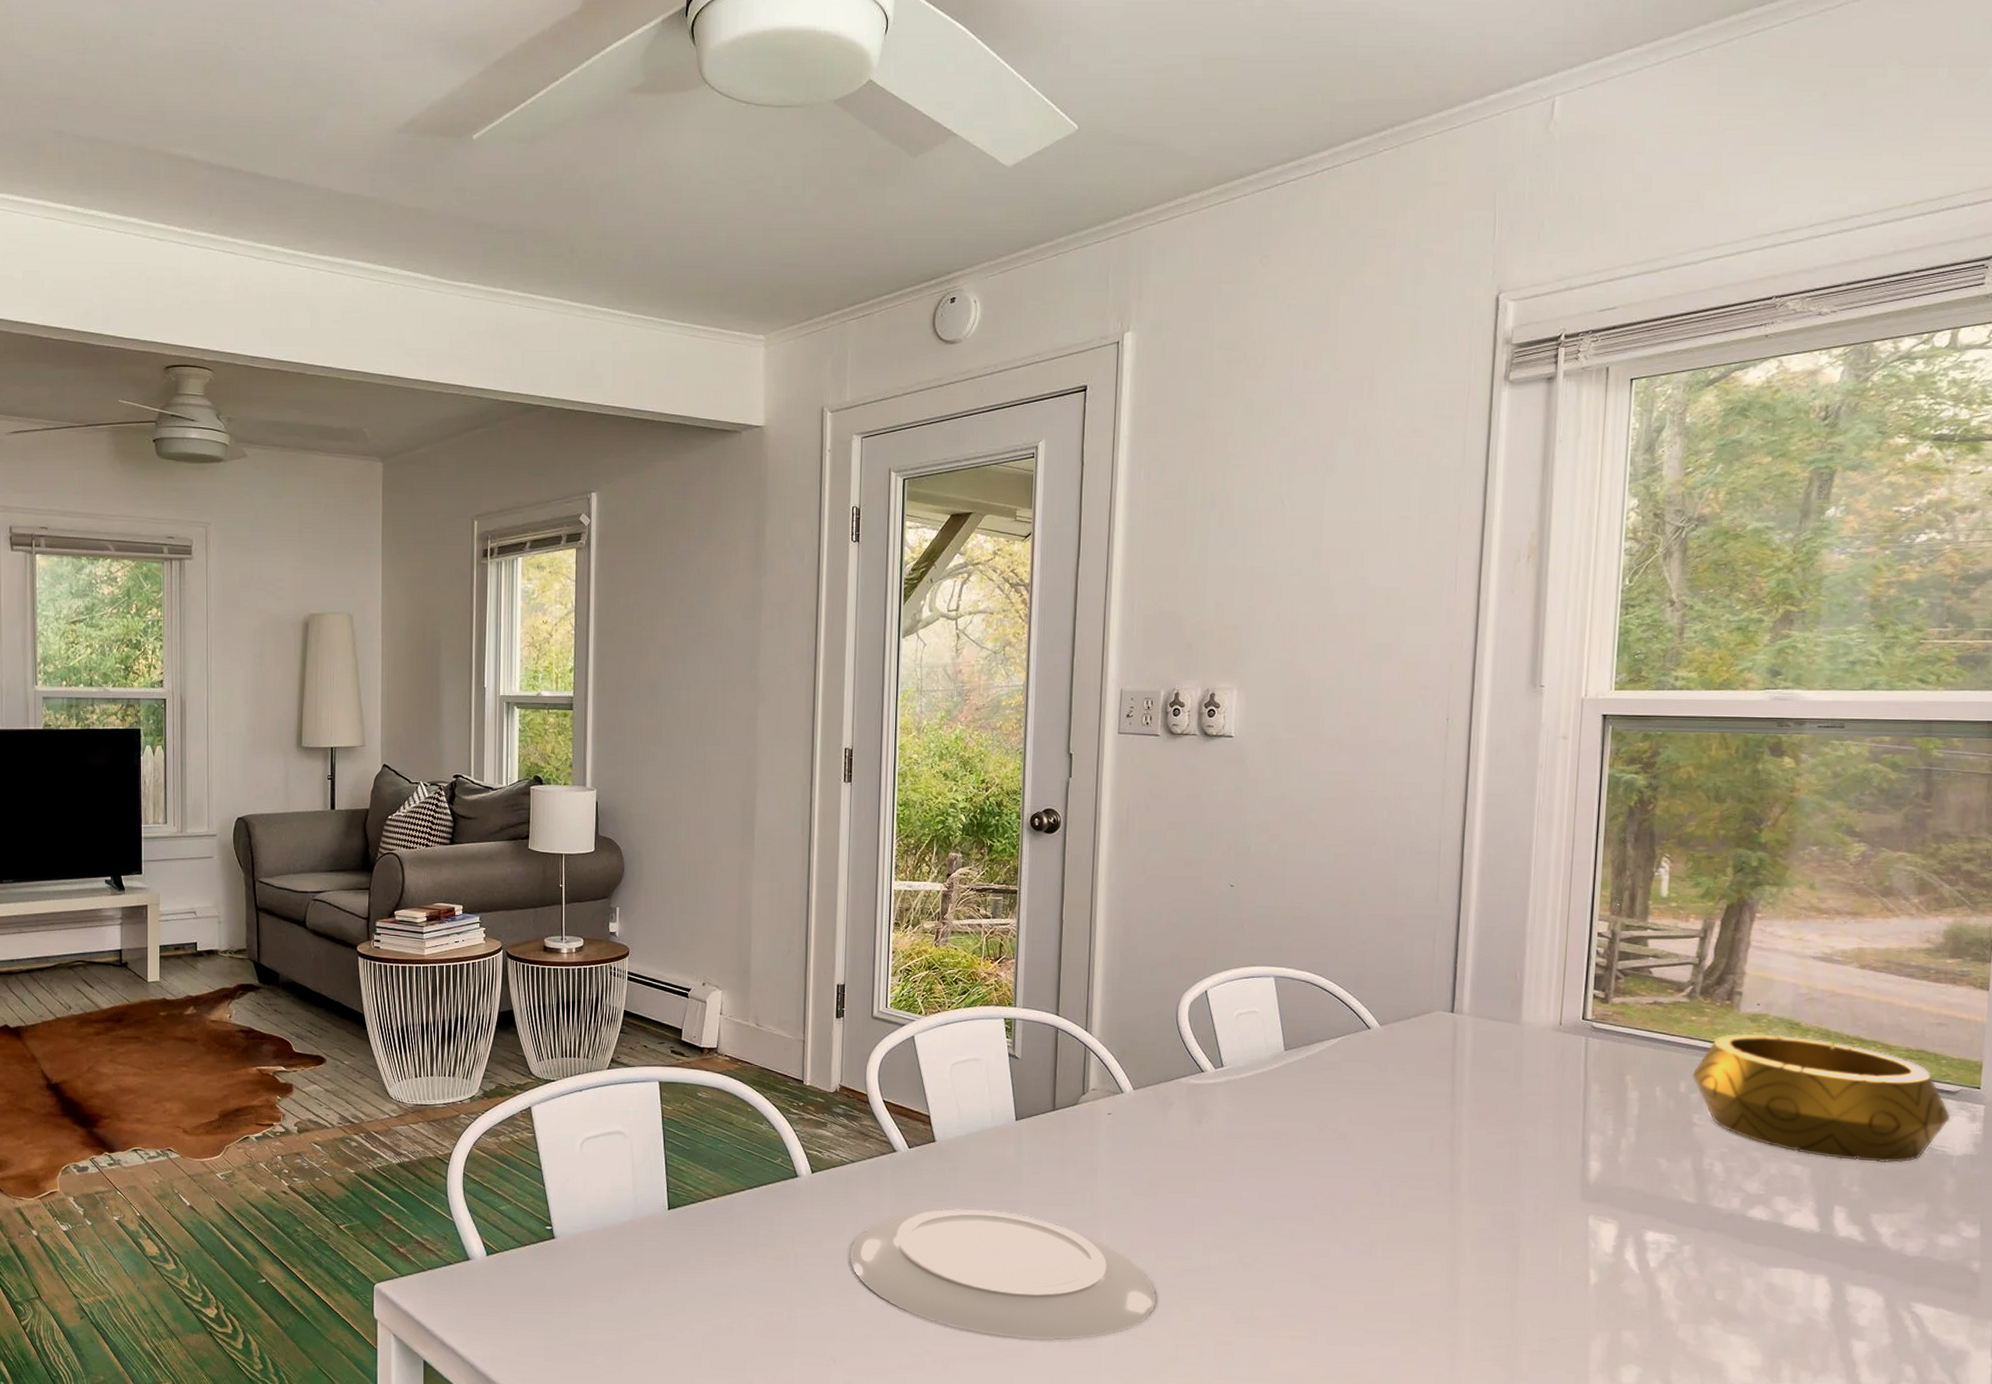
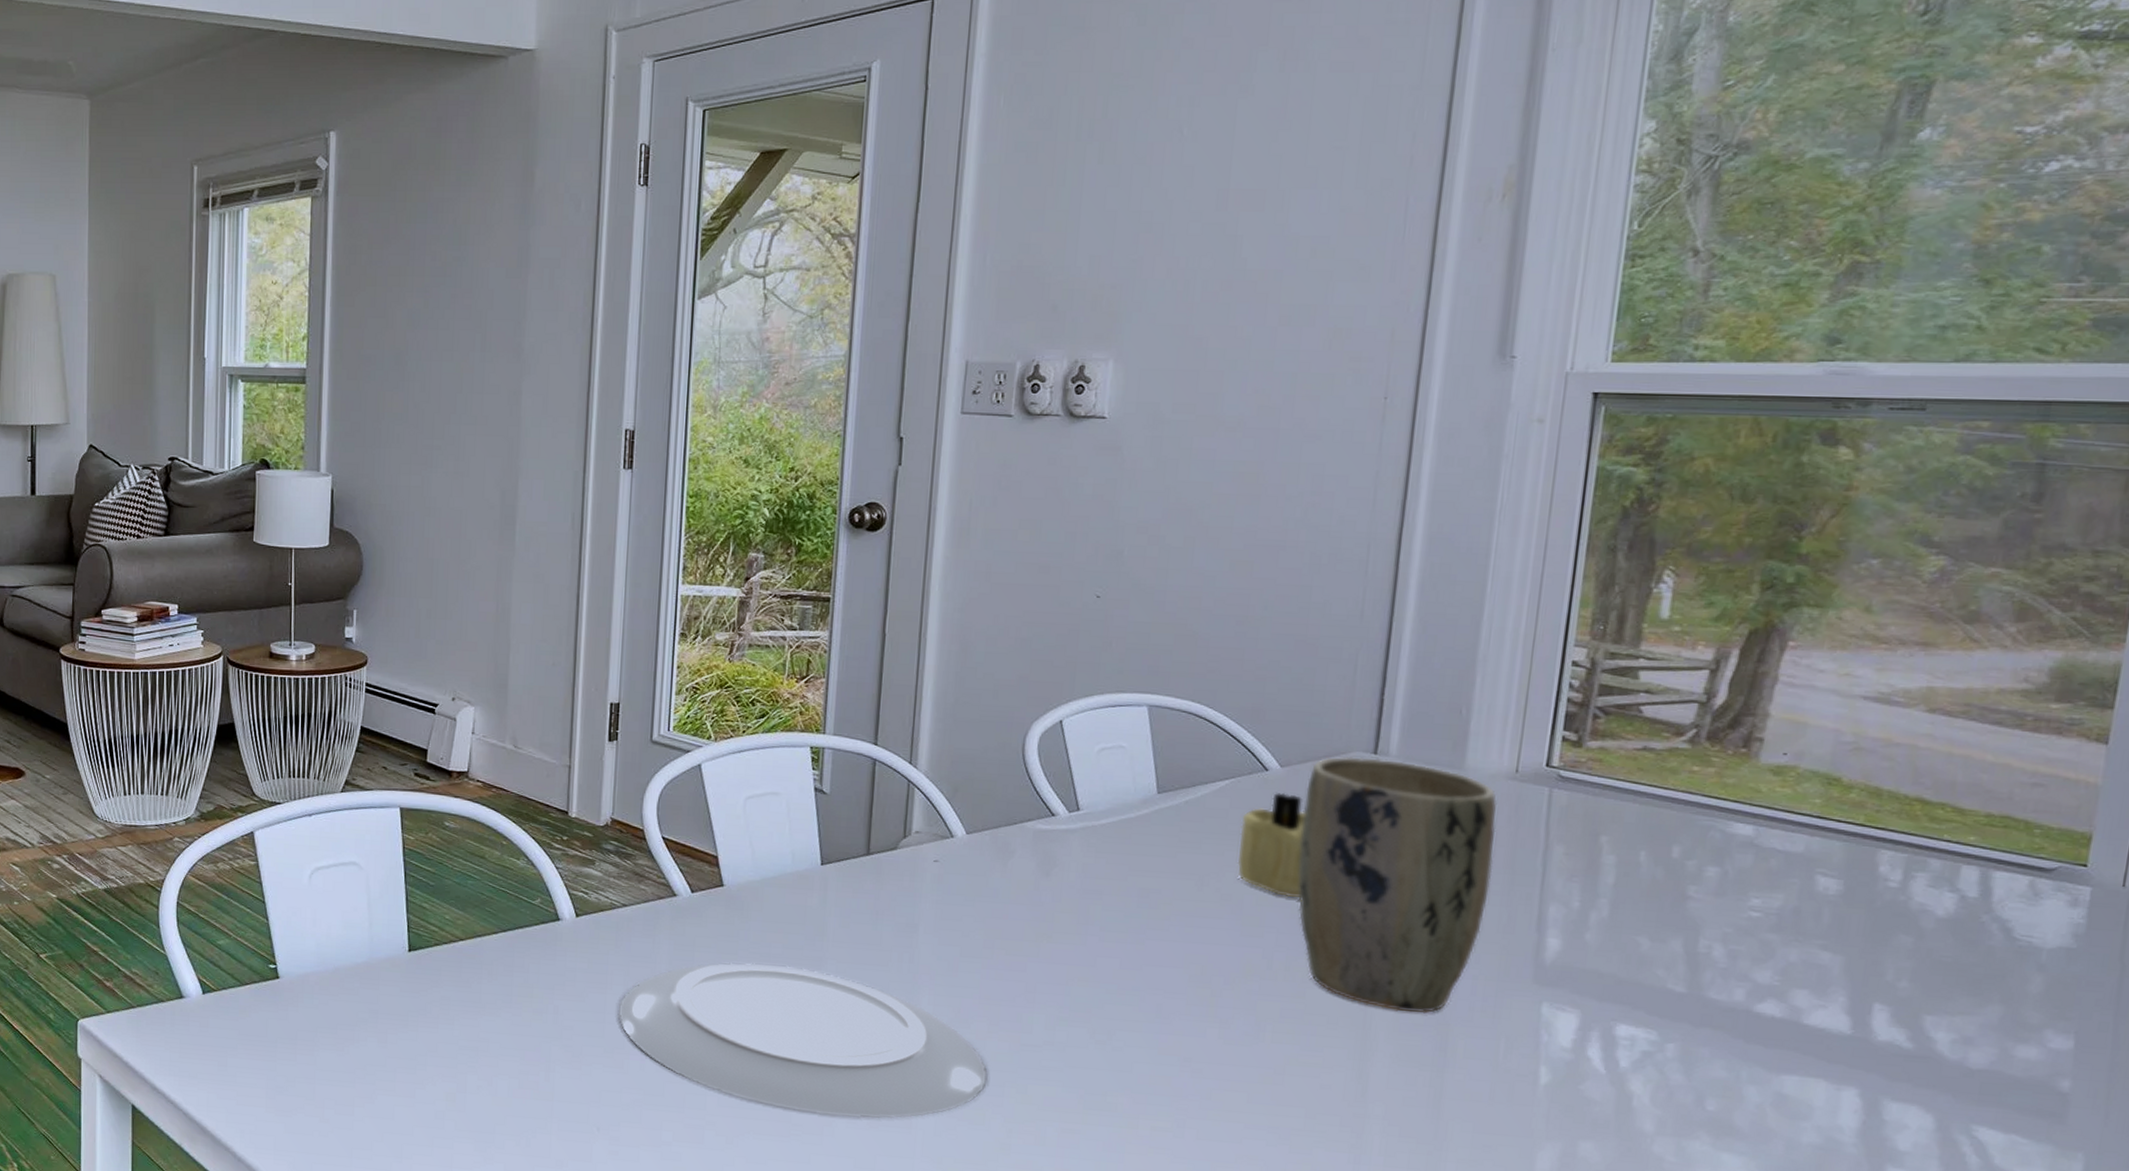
candle: none [1349,1047,1401,1137] -> present [1237,793,1306,900]
plant pot: none [1397,1015,1547,1229] -> present [1298,757,1498,1014]
decorative bowl: present [1692,1033,1950,1163] -> none [1689,788,2042,954]

